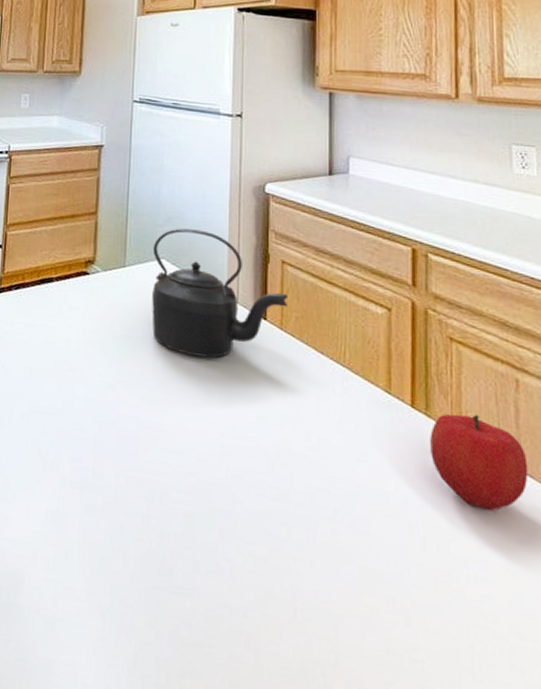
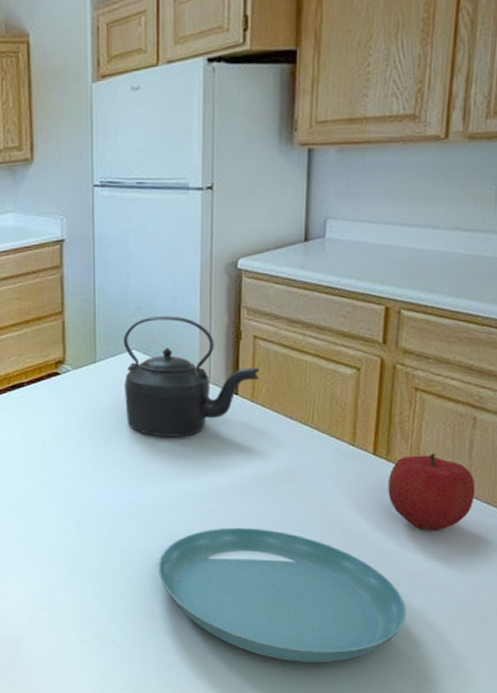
saucer: none [178,470,465,671] -> present [158,527,406,663]

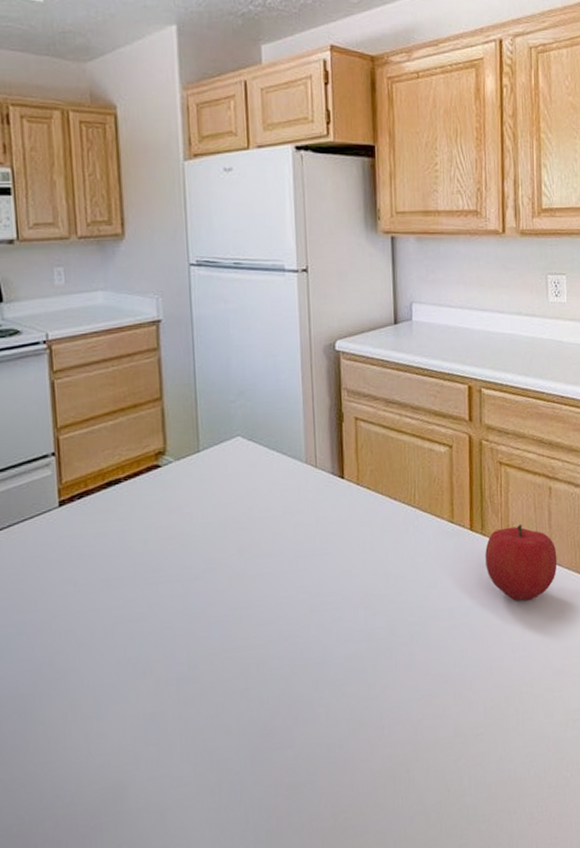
kettle: present [123,316,260,437] -> none [227,399,363,529]
saucer: present [158,527,406,663] -> none [275,618,512,758]

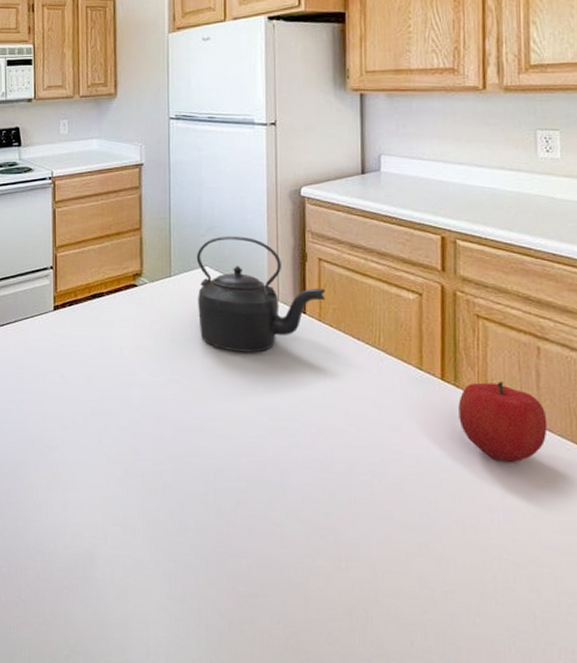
kettle: none [227,399,363,529] -> present [196,236,326,352]

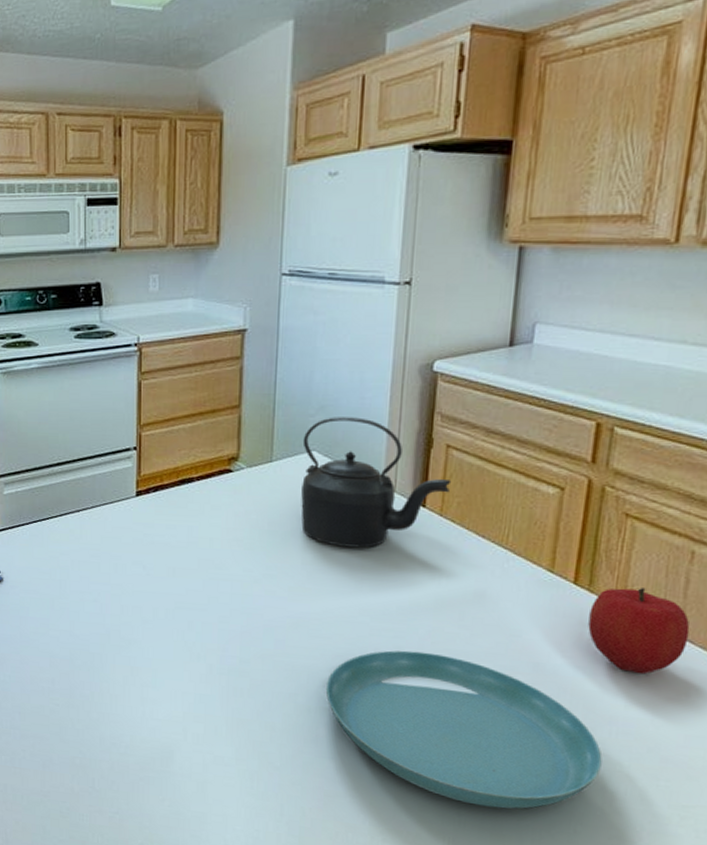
saucer: none [232,447,489,603] -> present [325,650,603,809]

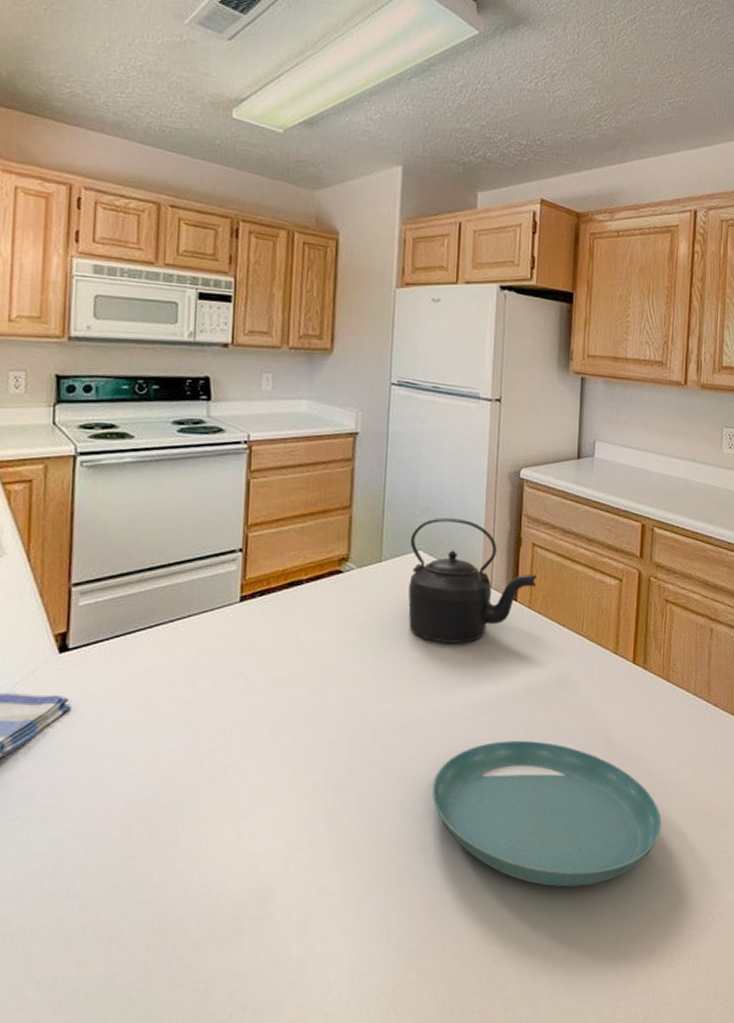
fruit: present [588,588,690,675] -> none [645,662,714,738]

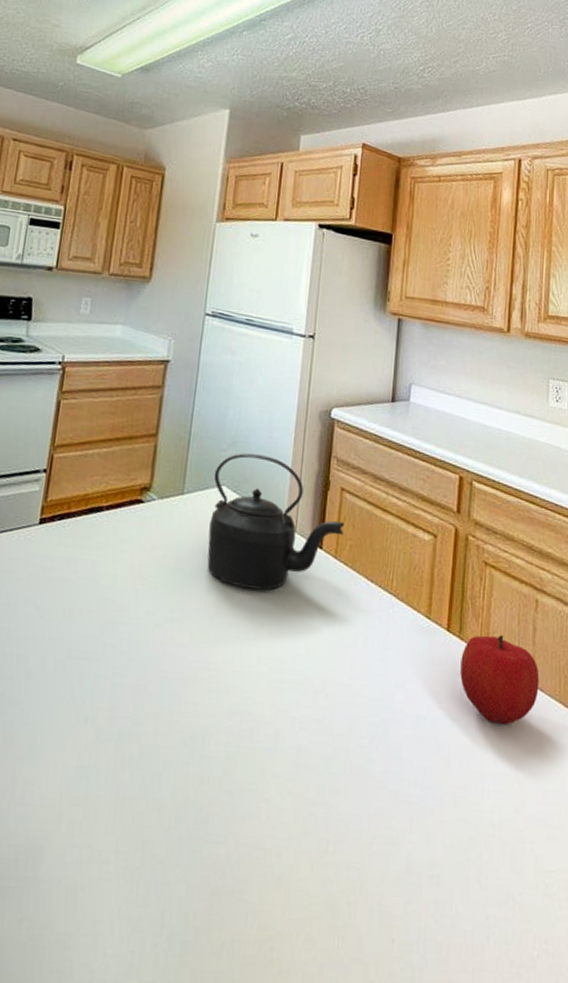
saucer: present [431,740,661,887] -> none [219,705,477,892]
fruit: none [645,662,714,738] -> present [460,635,540,726]

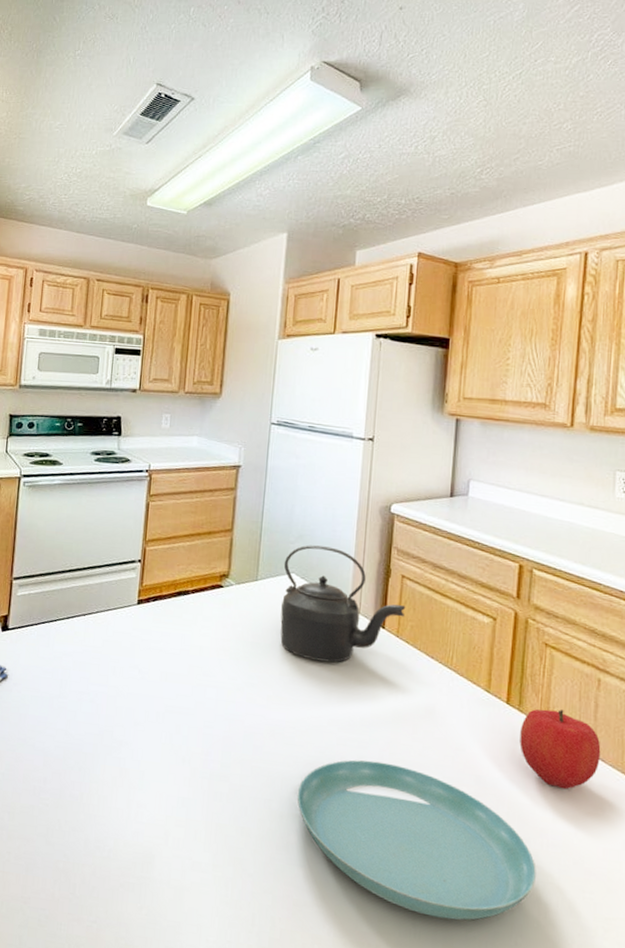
saucer: none [219,705,477,892] -> present [297,760,536,921]

